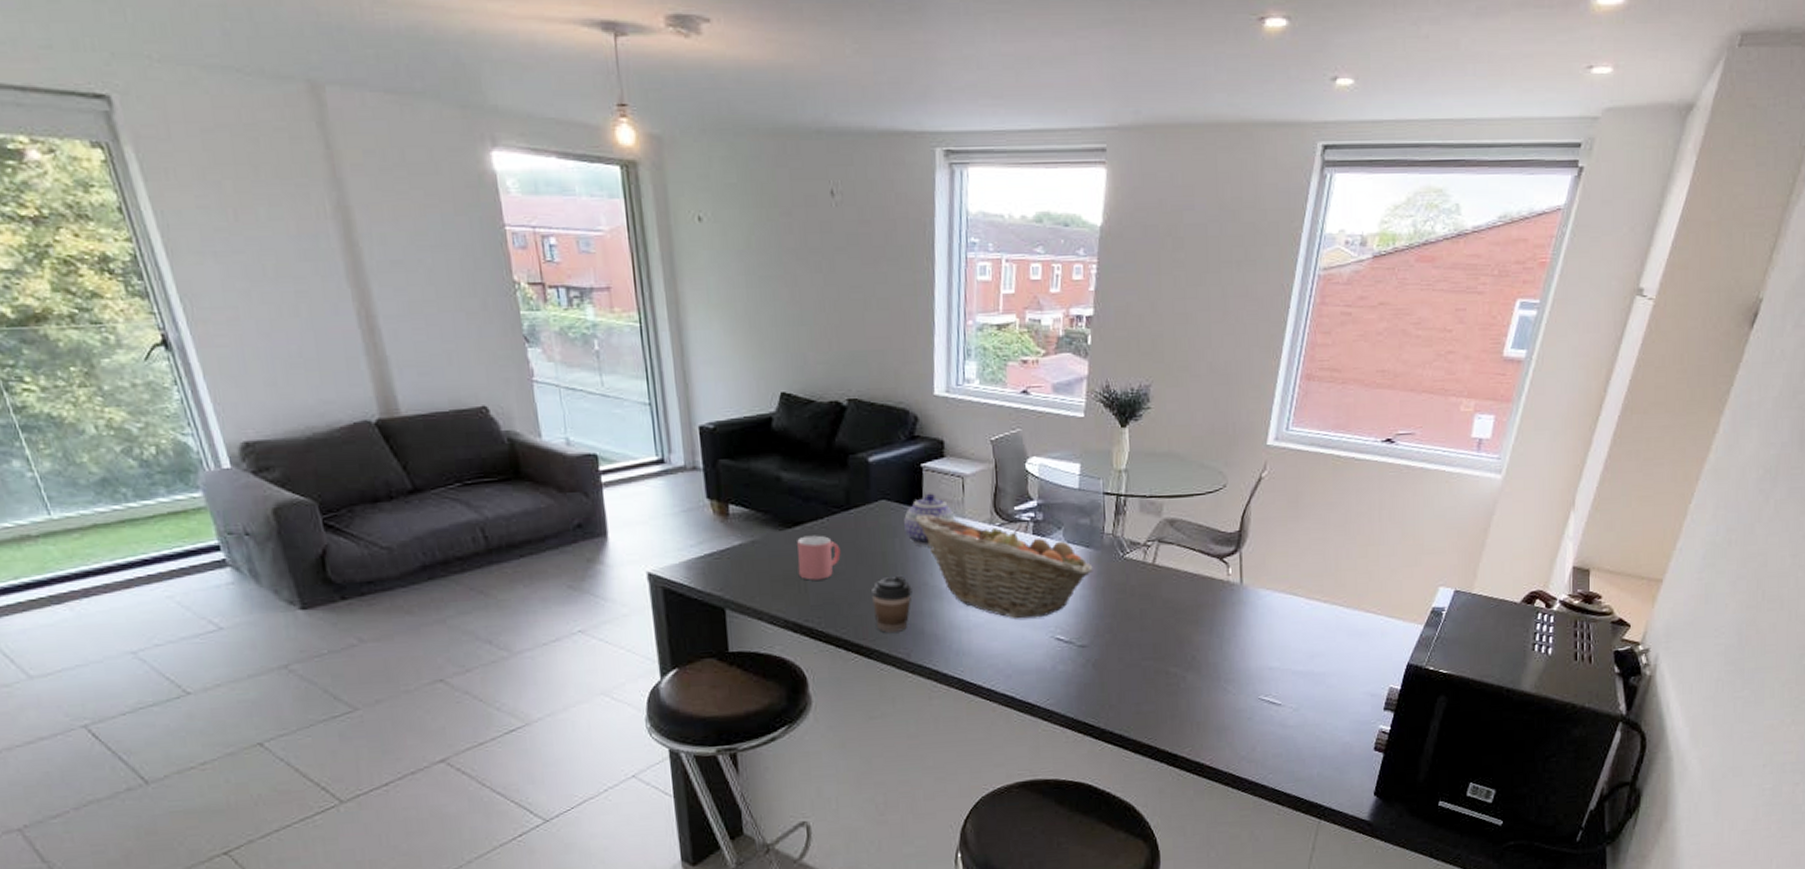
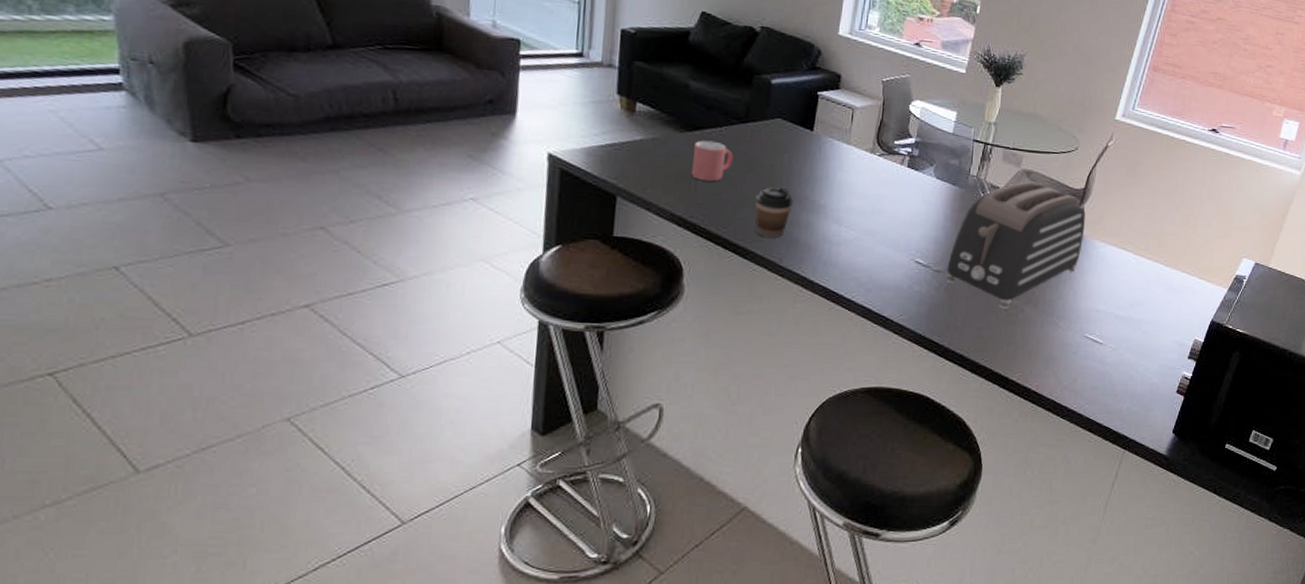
teapot: present [904,493,955,546] -> none [794,118,841,164]
fruit basket: present [915,514,1093,619] -> none [805,136,956,241]
toaster: none [1092,531,1245,679] -> present [946,181,1086,309]

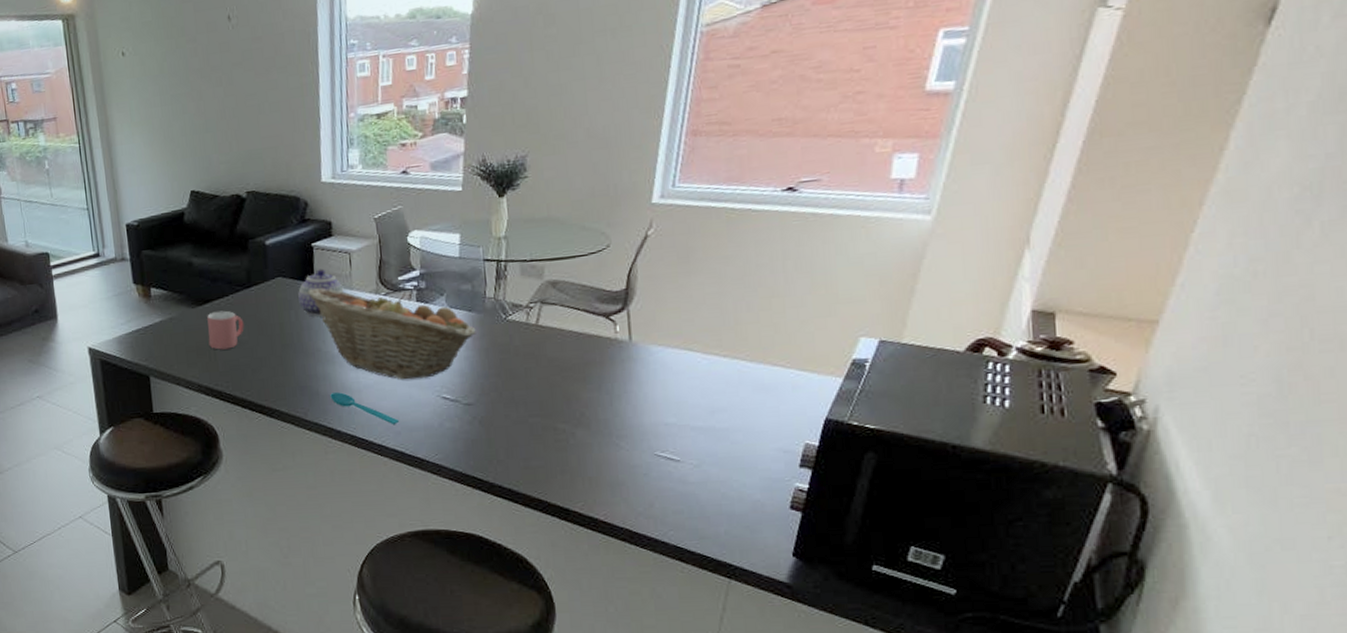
coffee cup: present [755,187,793,239] -> none [271,343,307,395]
teapot: none [794,118,841,164] -> present [298,269,344,317]
fruit basket: none [805,136,956,241] -> present [308,288,476,380]
spoon: none [809,242,871,282] -> present [330,392,399,425]
toaster: present [946,181,1086,309] -> none [478,292,635,435]

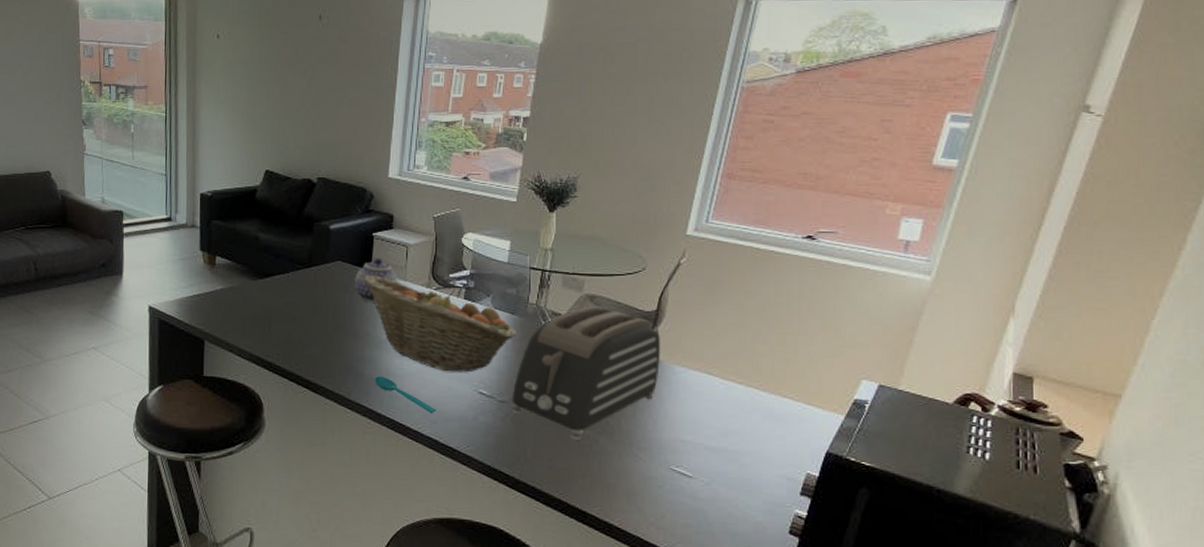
mug: present [207,310,244,350] -> none [265,286,301,323]
toaster: none [478,292,635,435] -> present [512,306,660,440]

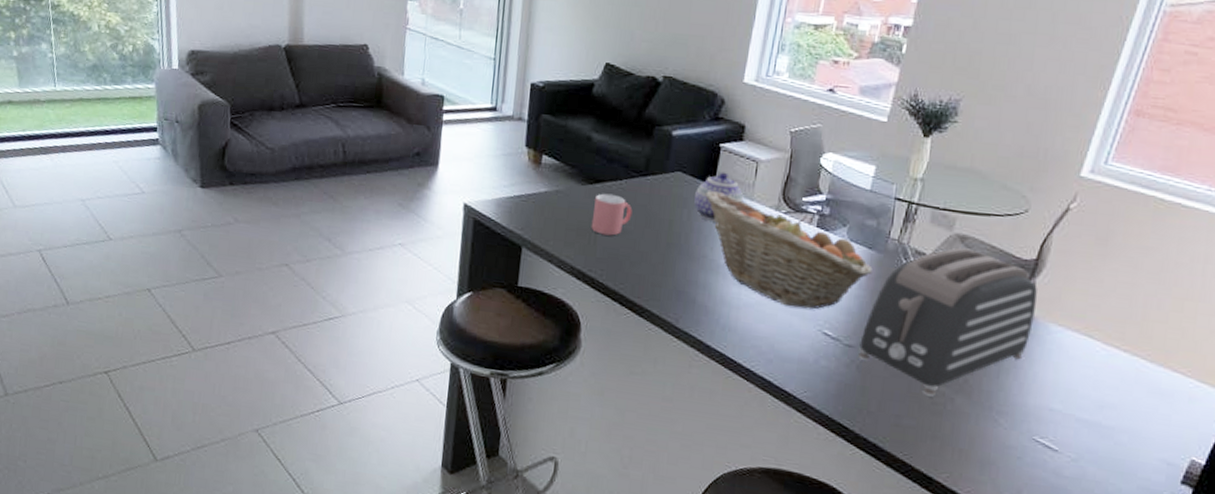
mug: none [265,286,301,323] -> present [591,193,633,236]
spoon: present [374,376,436,414] -> none [706,304,773,352]

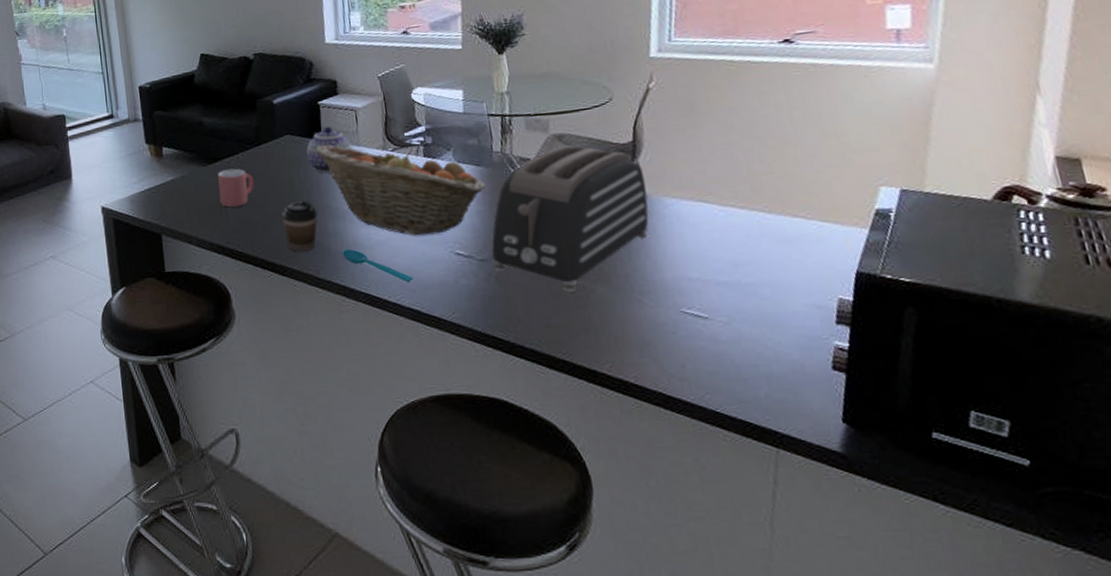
coffee cup: none [652,243,691,298] -> present [282,199,318,252]
spoon: none [706,304,773,352] -> present [342,249,413,283]

